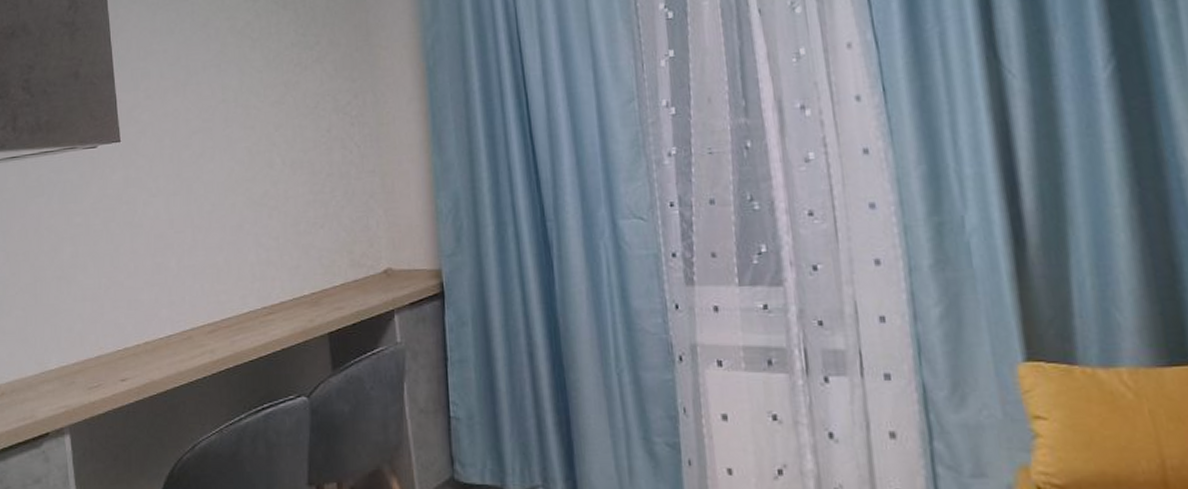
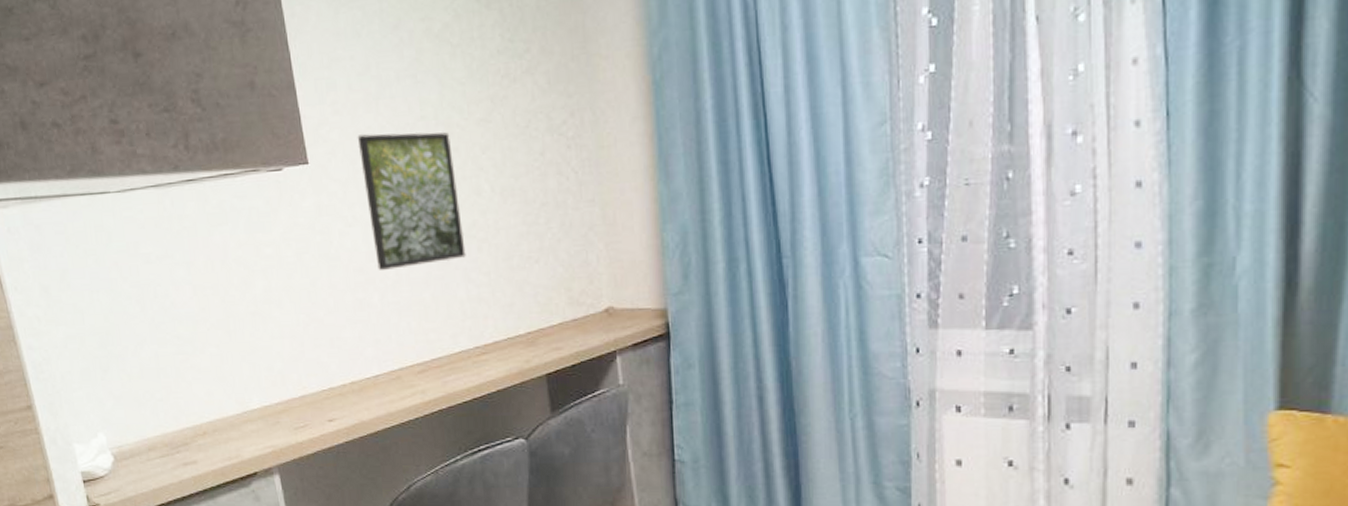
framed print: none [165,113,257,236] -> present [357,132,466,270]

